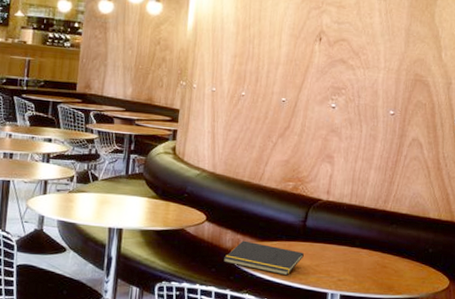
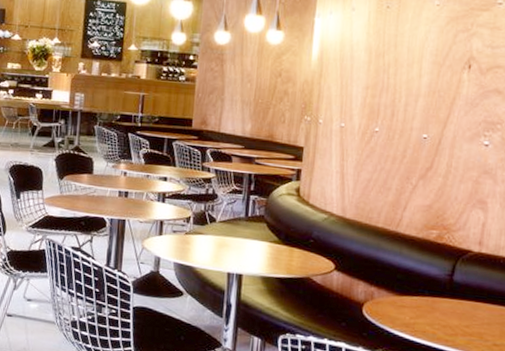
notepad: present [224,240,304,276] -> none [355,293,451,336]

